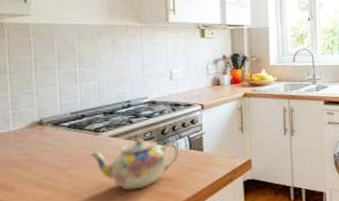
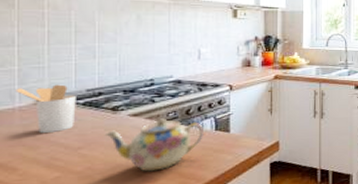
utensil holder: none [9,108,63,156] -> present [15,84,76,134]

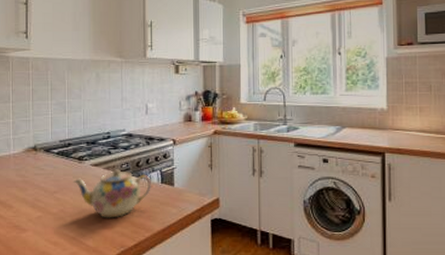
utensil holder: present [15,84,76,134] -> none [11,135,52,178]

